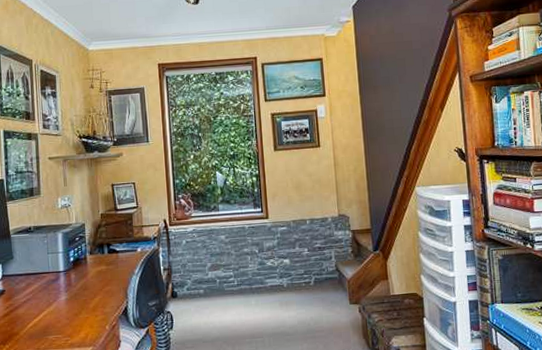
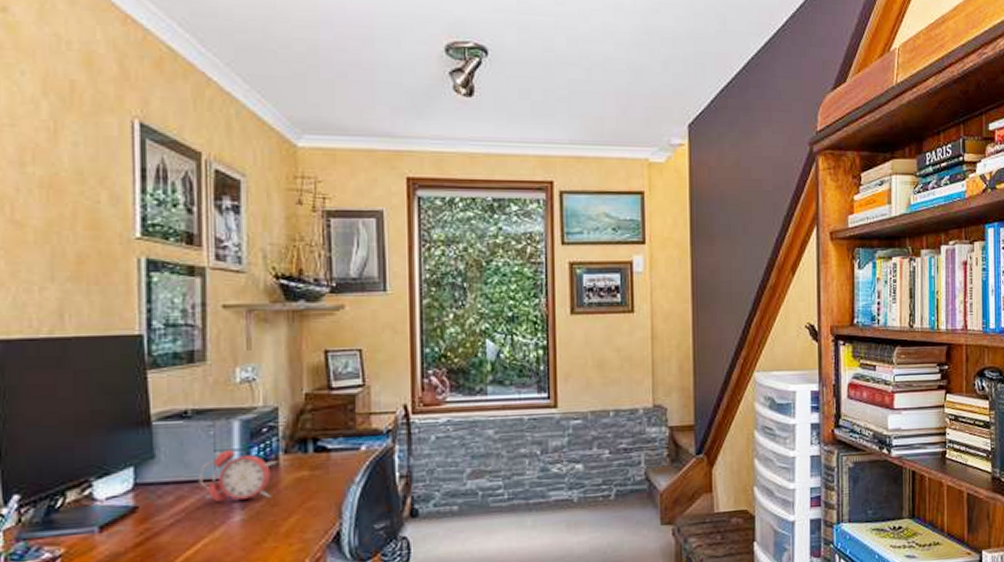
alarm clock: none [39,253,86,287] -> present [199,450,278,503]

